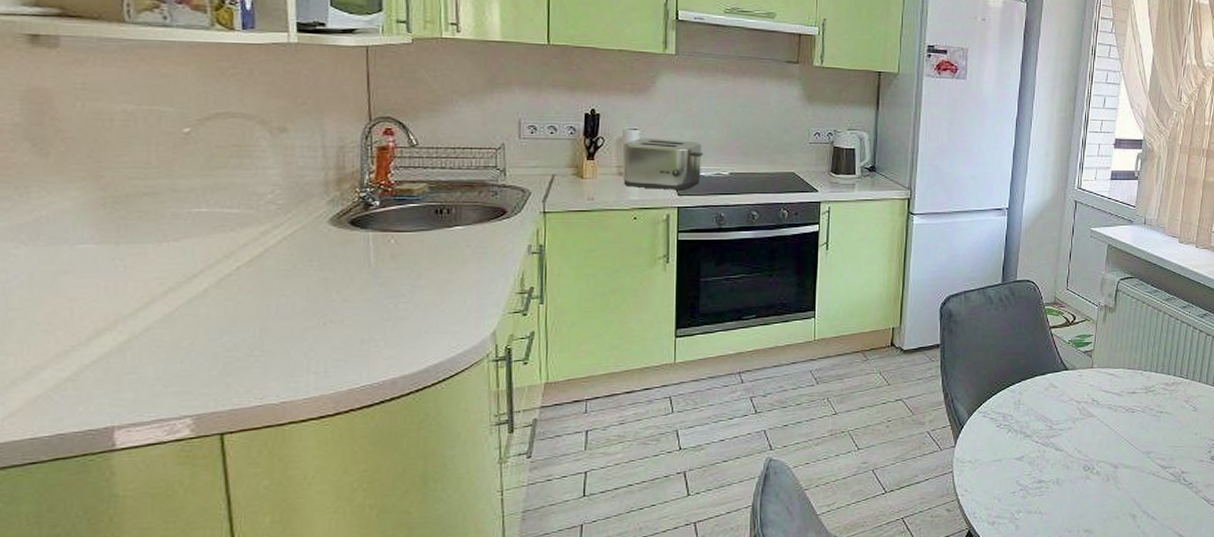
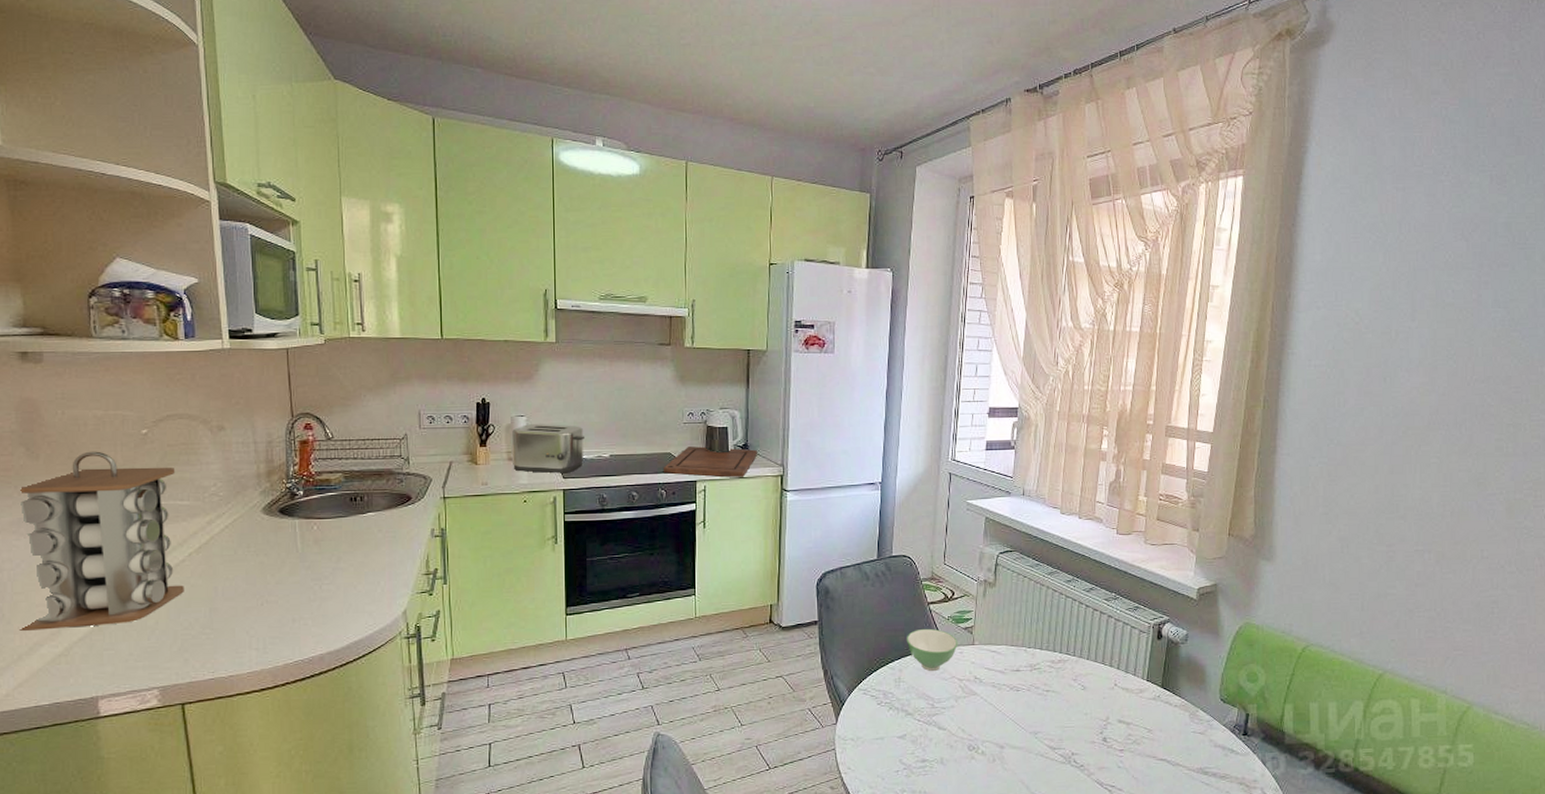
spice rack: none [12,150,229,353] -> present [18,451,184,632]
cutting board: none [787,167,886,199] -> present [664,446,758,477]
bowl: none [1027,352,1078,394] -> present [906,628,958,671]

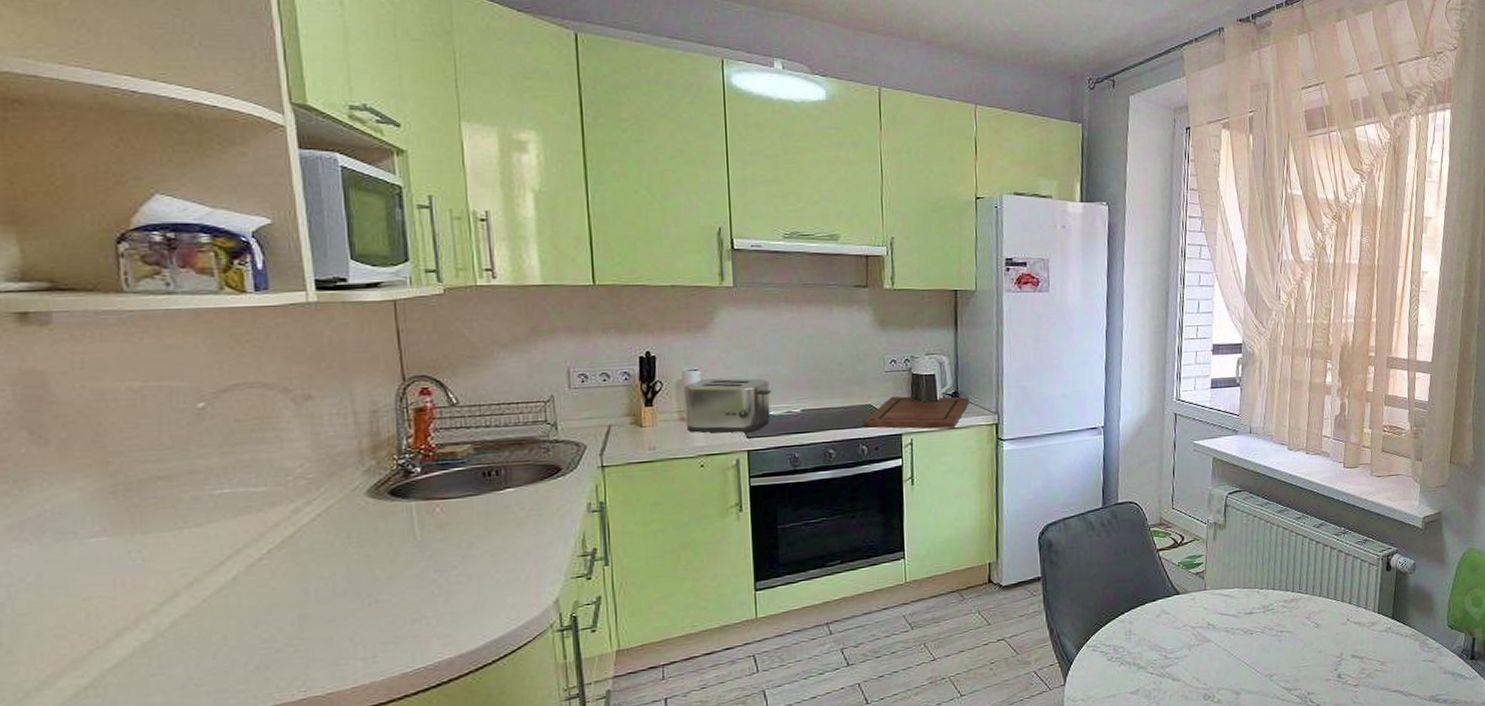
spice rack: present [18,451,184,632] -> none [19,431,262,663]
bowl: present [906,628,958,671] -> none [1135,576,1190,621]

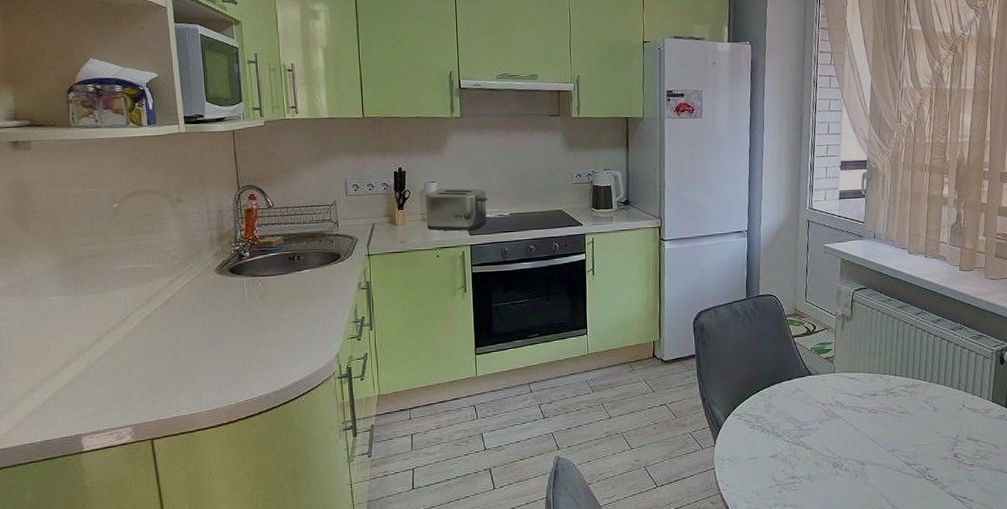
cutting board: present [864,396,970,429] -> none [557,203,639,230]

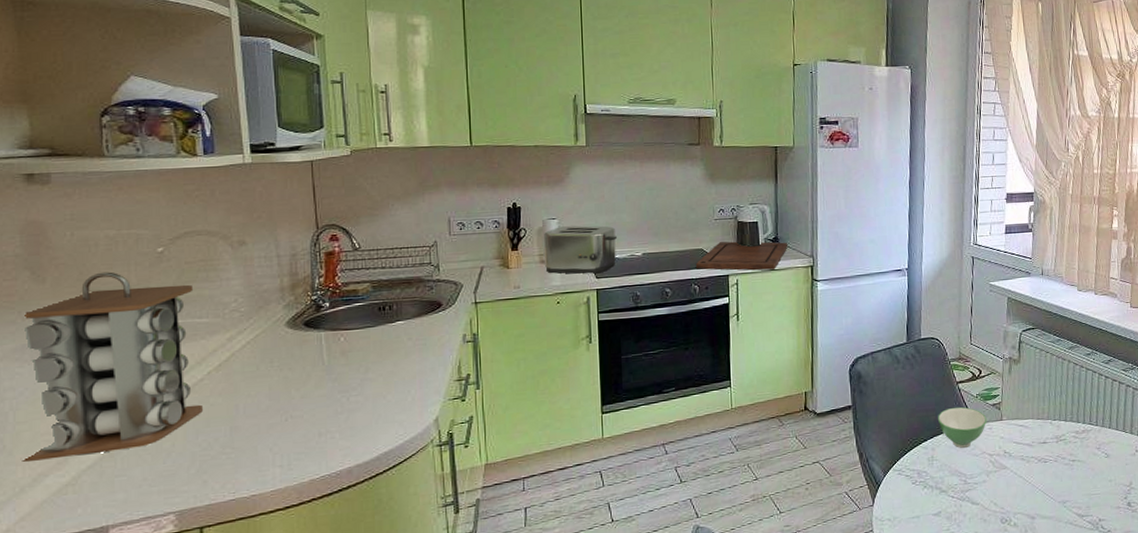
spice rack: none [12,223,151,380] -> present [20,271,203,463]
cutting board: none [557,203,639,230] -> present [696,241,788,270]
bowl: none [774,359,821,397] -> present [937,406,987,448]

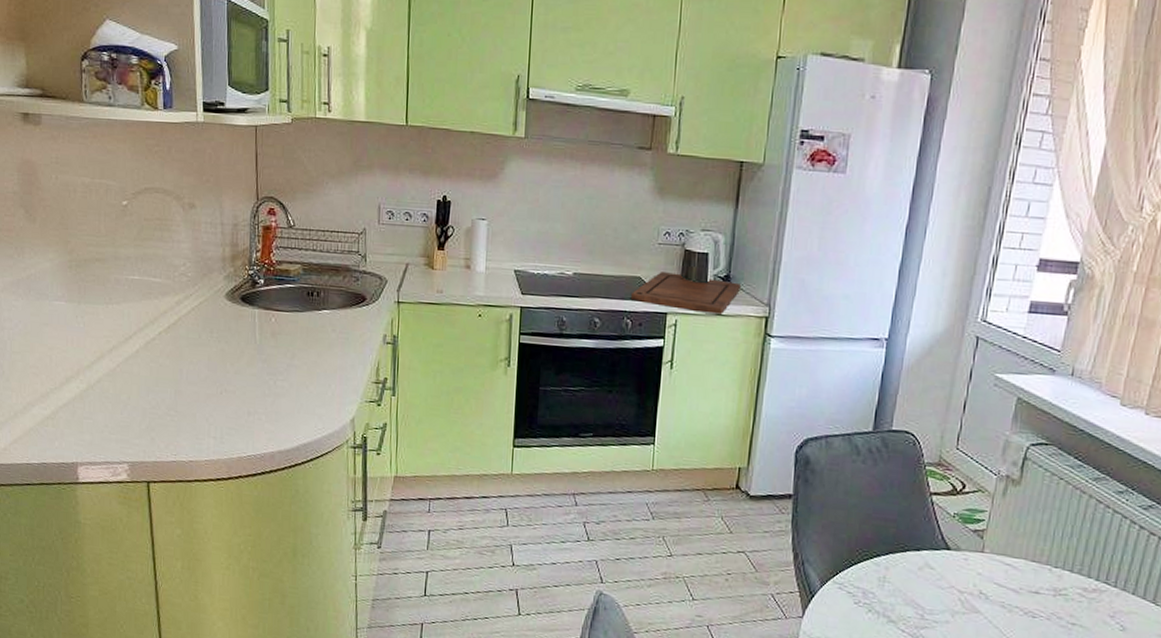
spice rack: present [20,271,203,463] -> none [15,218,153,395]
toaster: present [544,225,618,274] -> none [470,229,549,289]
bowl: present [937,406,987,448] -> none [897,522,964,576]

